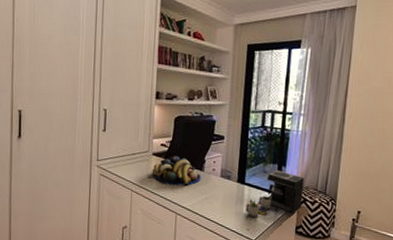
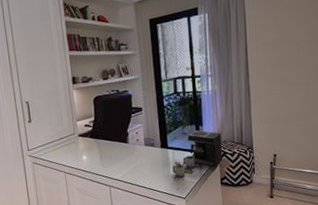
fruit bowl: present [152,155,201,186] -> none [80,133,127,162]

